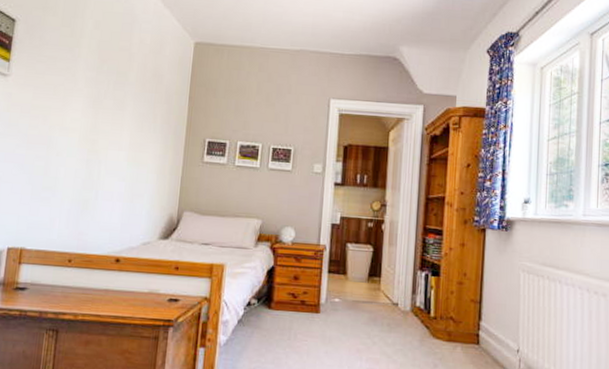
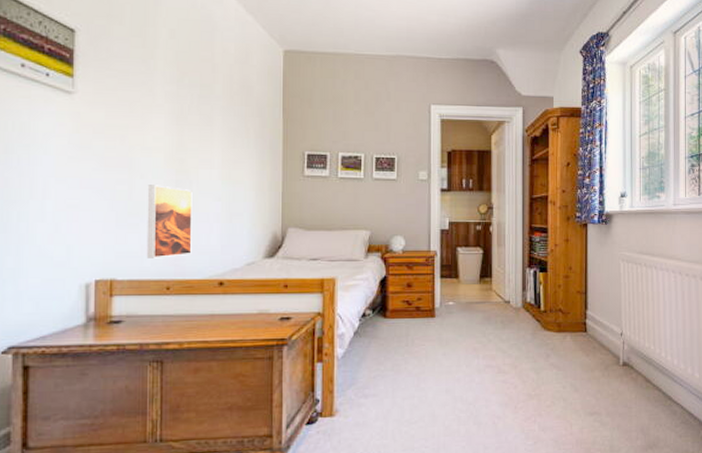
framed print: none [54,162,101,232] -> present [146,185,193,258]

